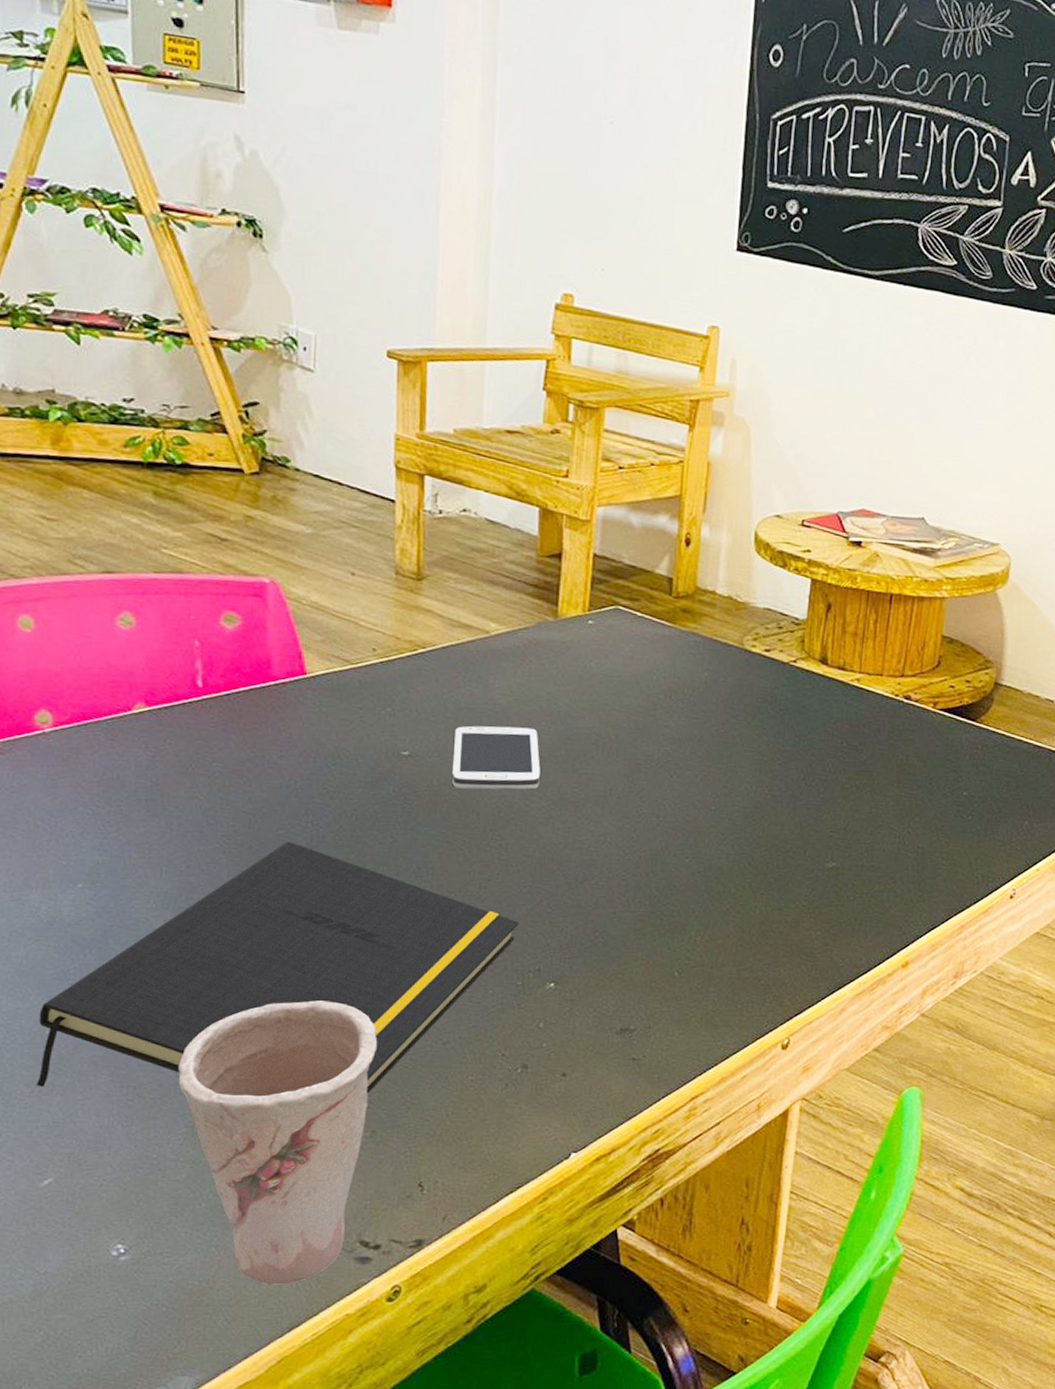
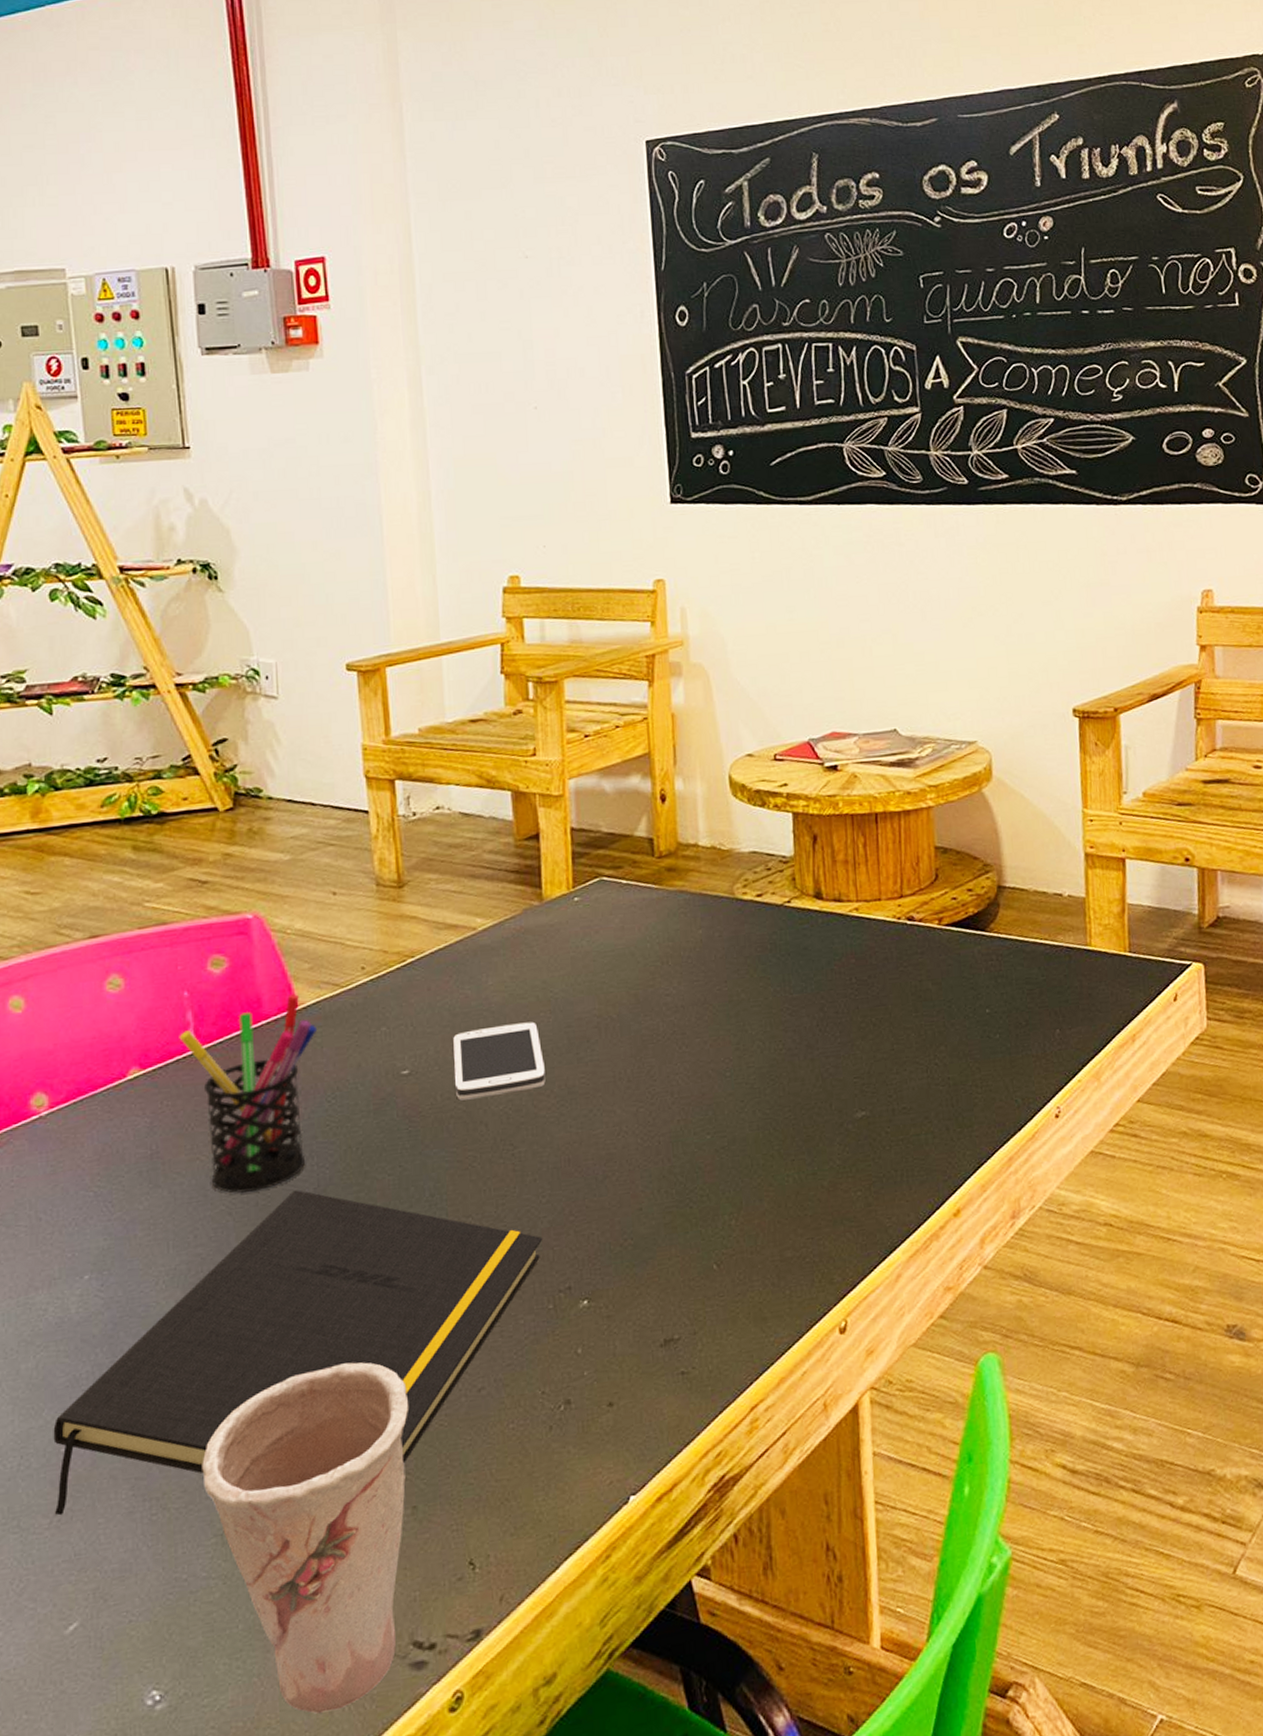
pen holder: none [186,662,324,836] -> present [179,994,318,1194]

